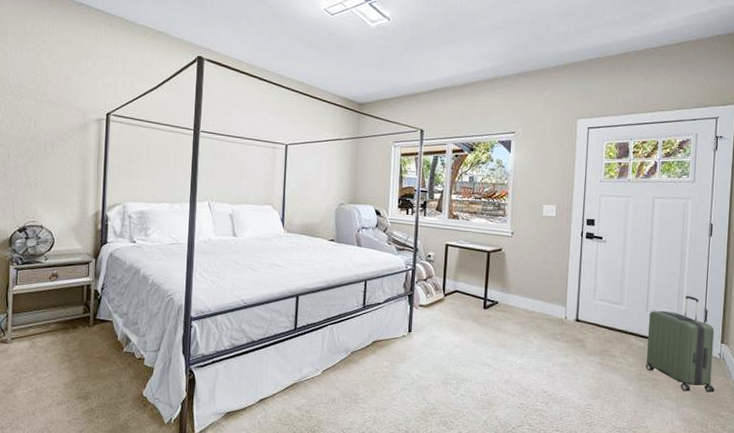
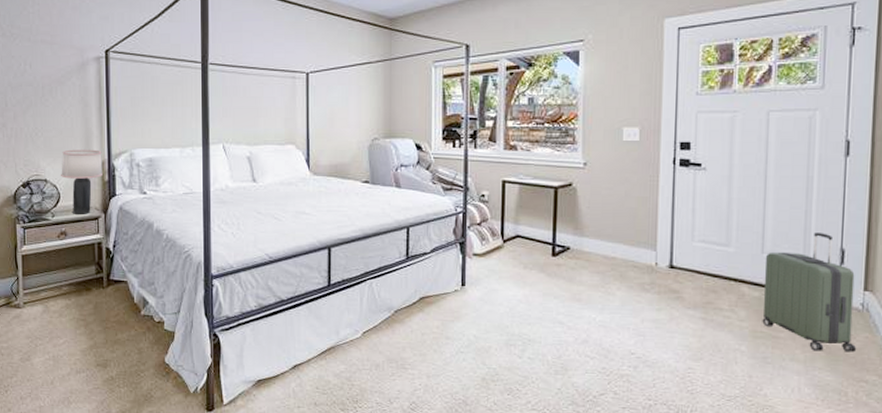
table lamp: none [56,199,97,260] -> present [61,149,103,215]

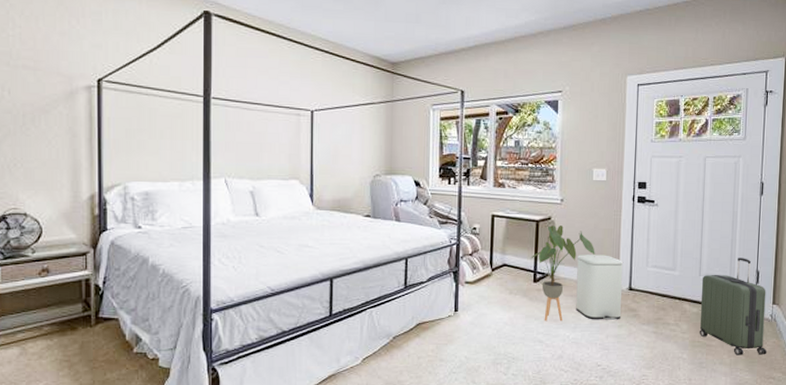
table lamp: present [61,149,103,215] -> none [44,182,92,251]
house plant: none [550,193,627,302] -> present [532,226,595,322]
pedal bin: none [603,226,662,303] -> present [576,255,624,321]

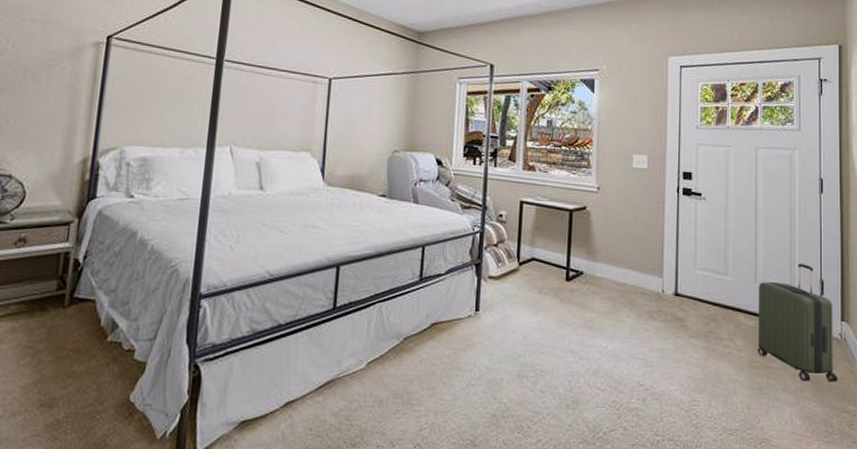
house plant: present [532,226,595,322] -> none [564,216,636,329]
pedal bin: present [576,255,624,321] -> none [614,251,668,332]

